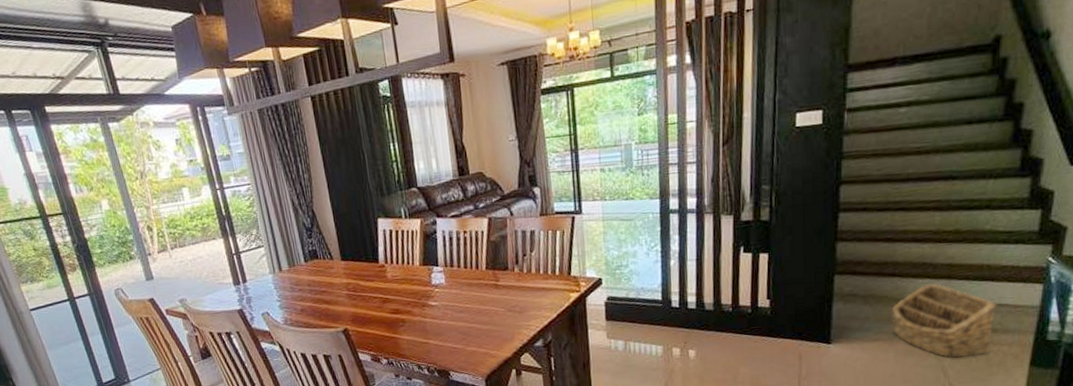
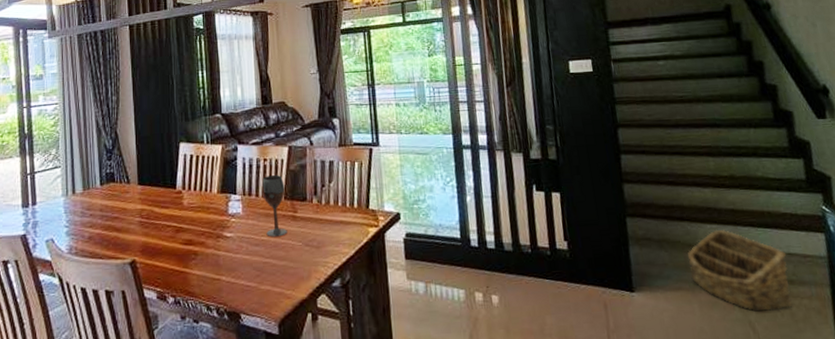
wine glass: none [462,246,490,305] -> present [261,175,287,237]

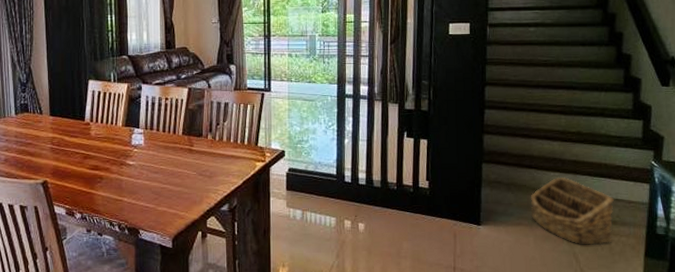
wine glass: present [261,175,287,237] -> none [162,113,184,167]

